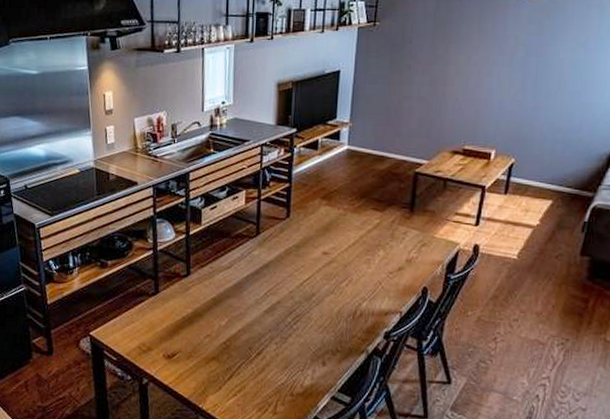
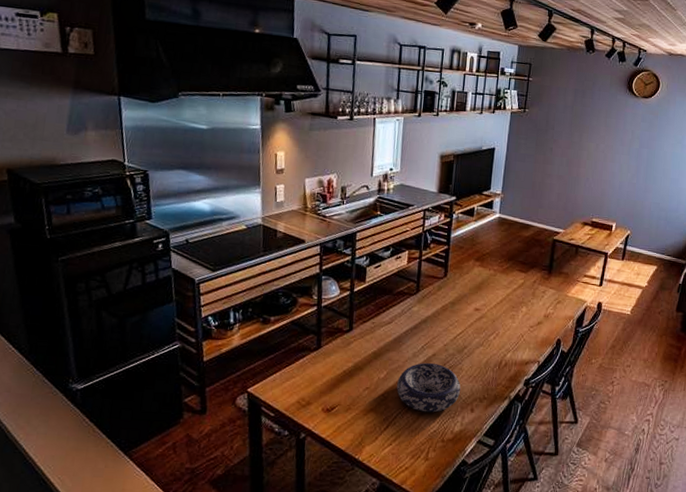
decorative bowl: none [239,310,310,364] -> present [397,363,461,413]

